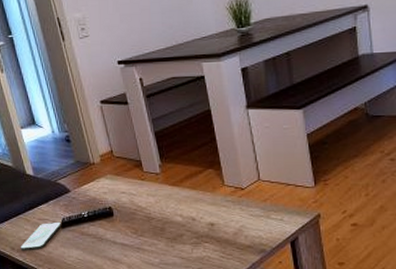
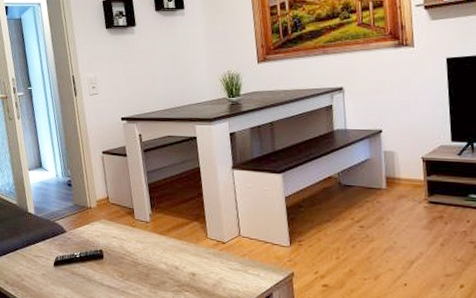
smartphone: present [20,221,62,251] -> none [13,259,55,286]

